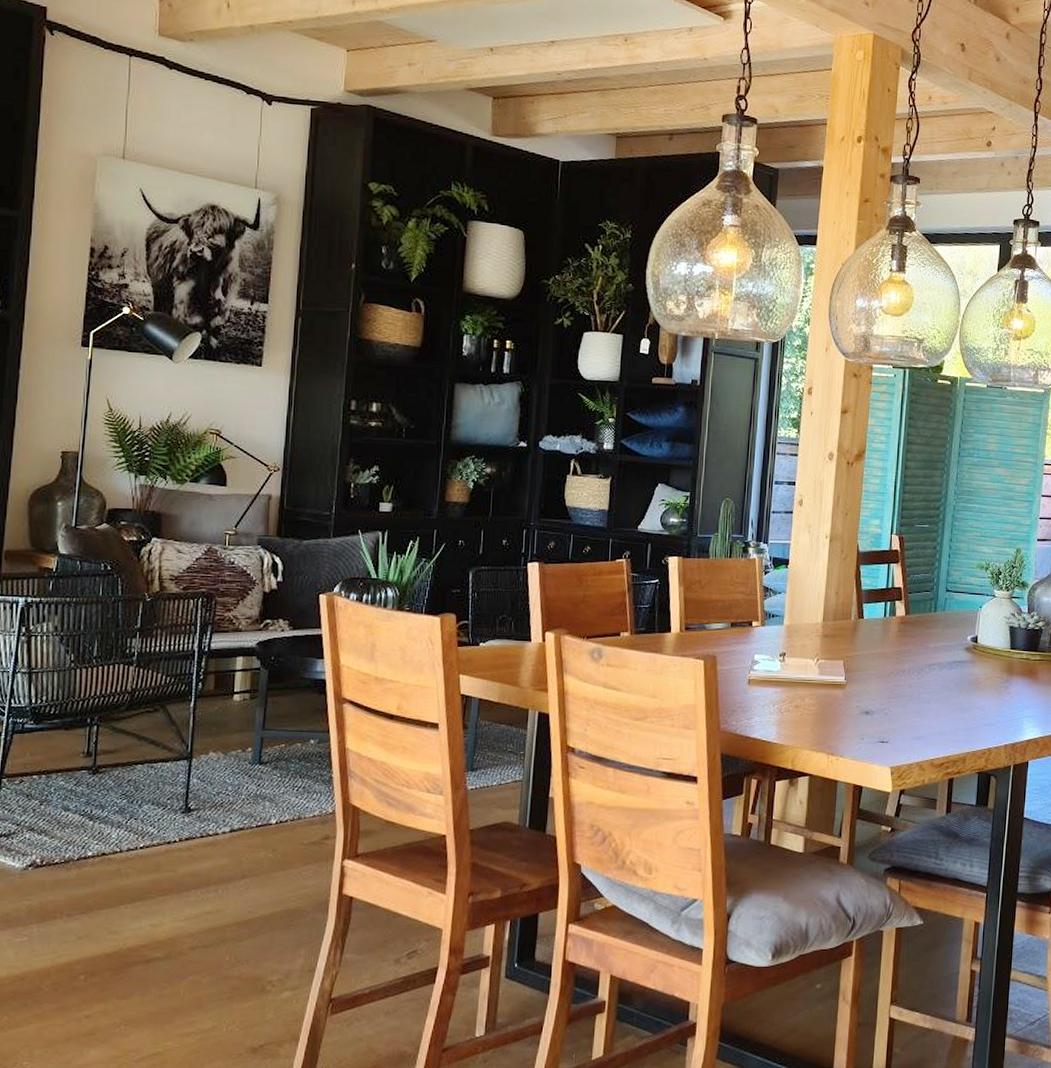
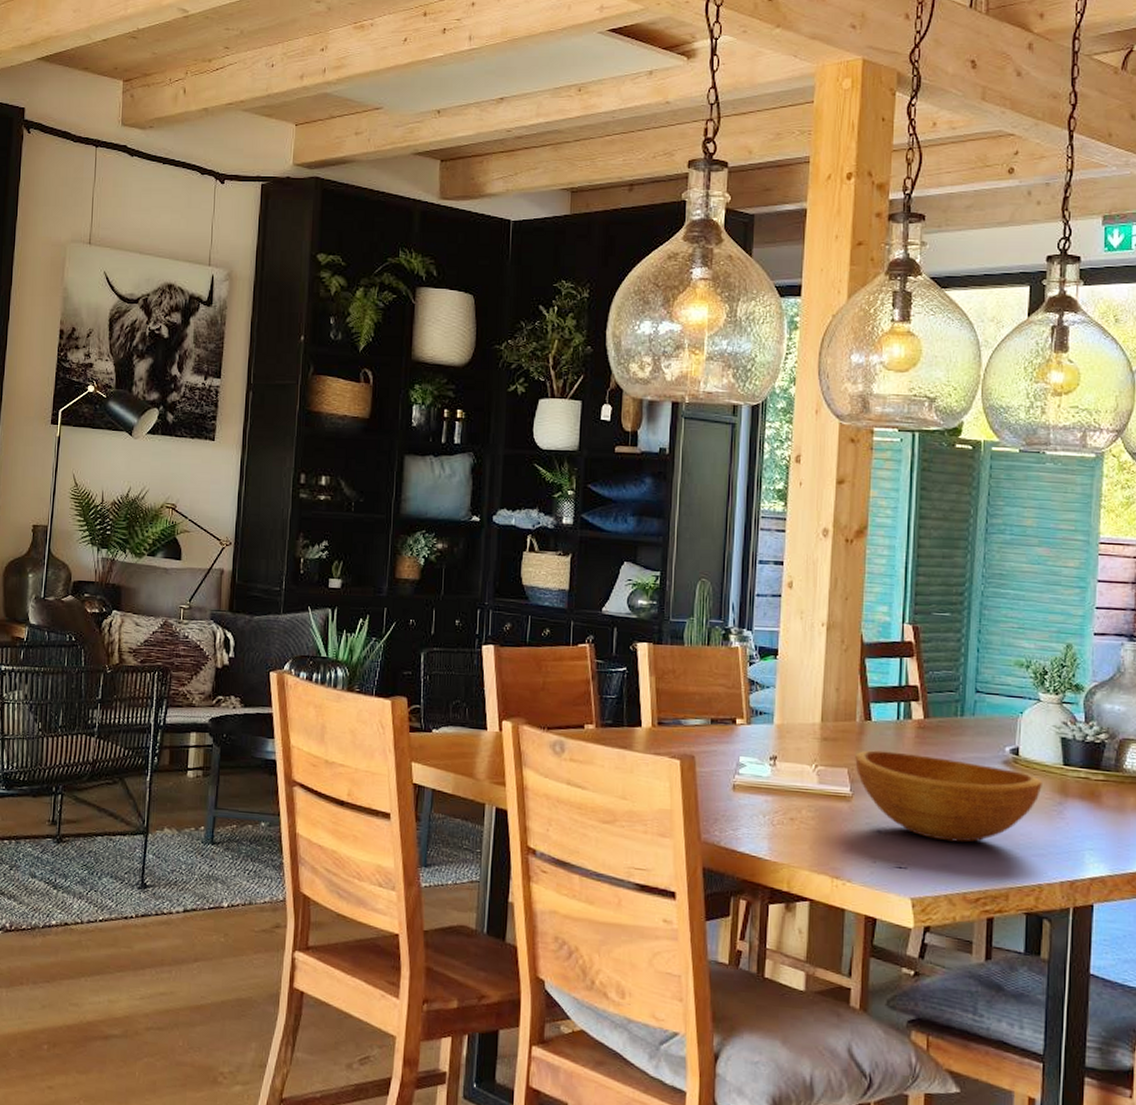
wooden bowl: none [849,644,994,718] -> present [855,750,1042,843]

